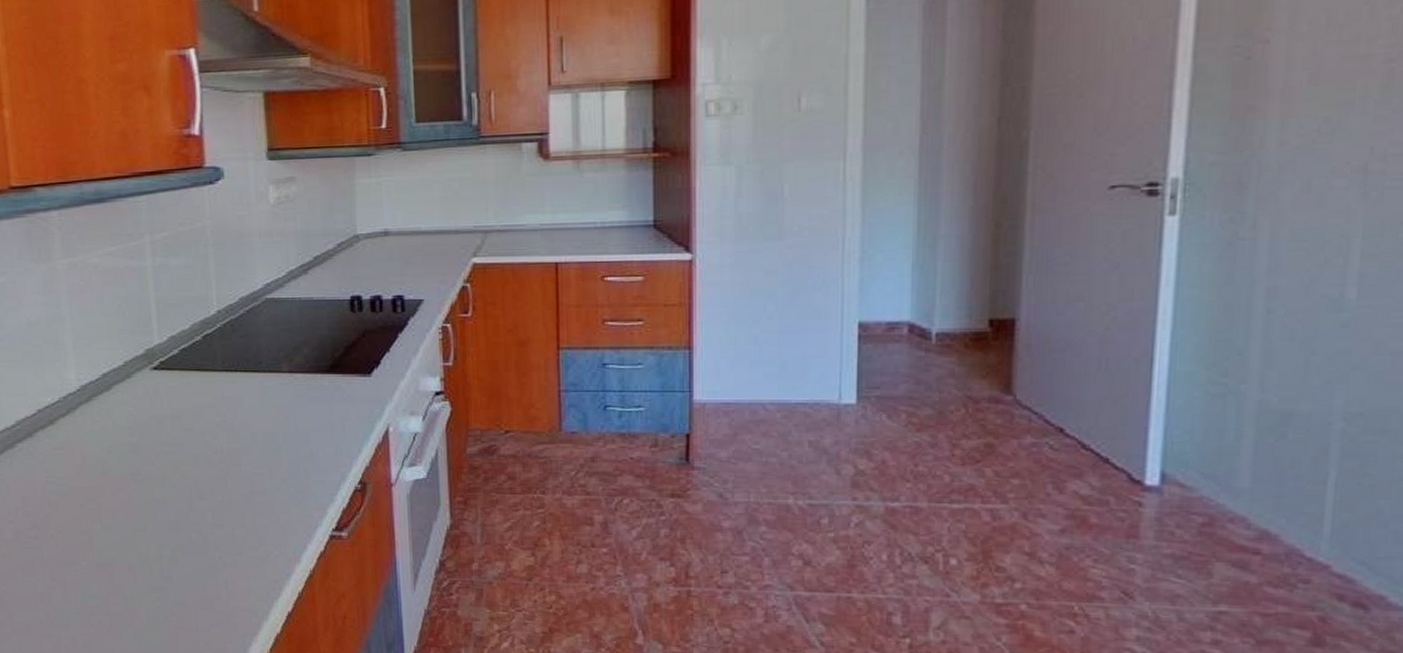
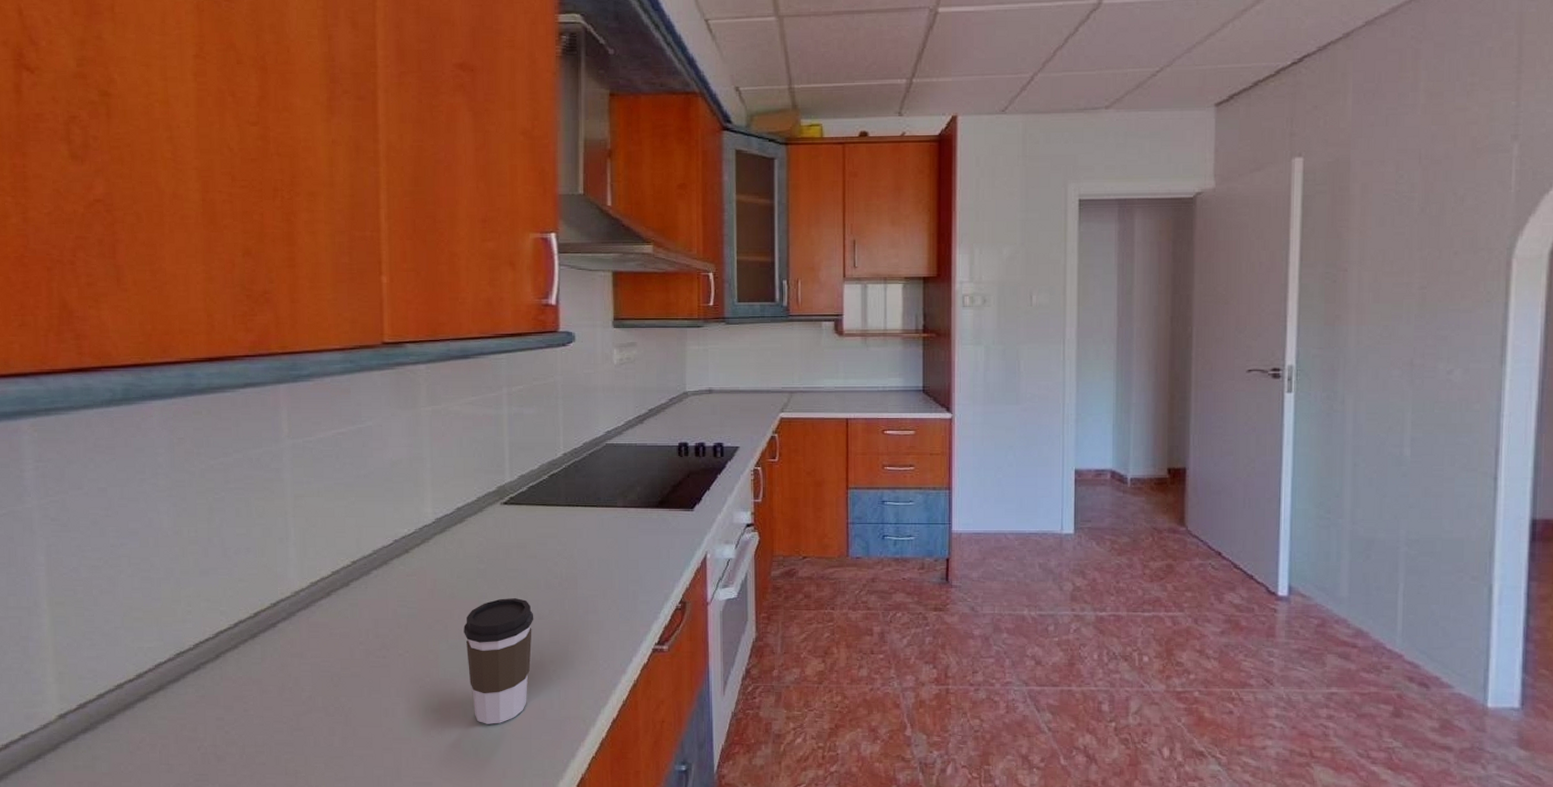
coffee cup: none [118,475,195,614] -> present [464,598,534,724]

